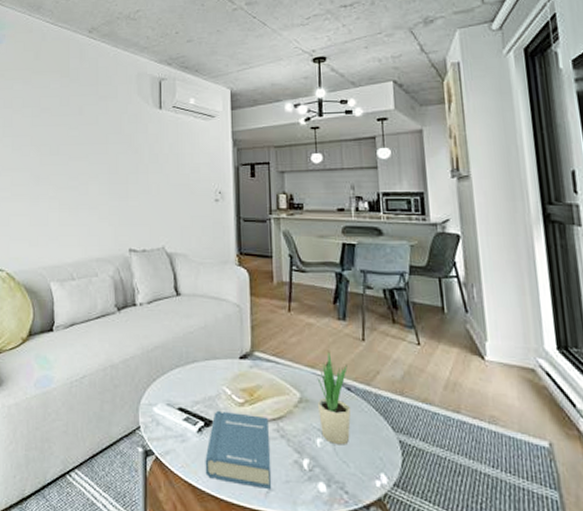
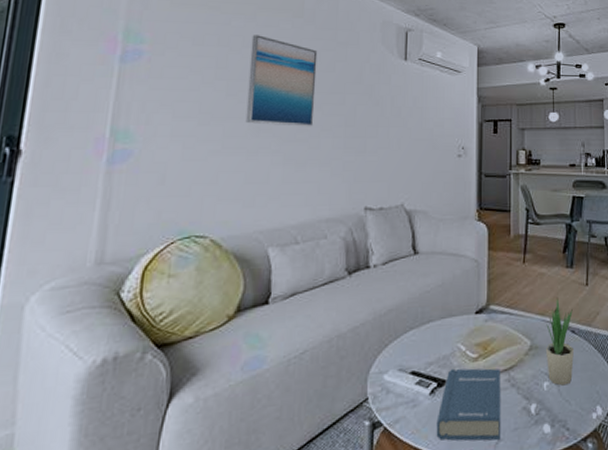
wall art: none [28,96,82,175] -> present [245,35,318,127]

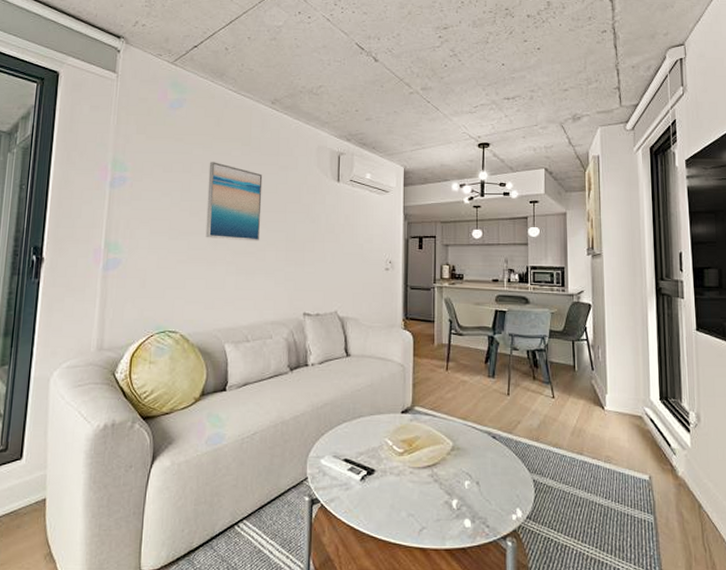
hardback book: present [436,368,500,441] -> none [366,460,424,527]
potted plant: present [545,297,575,386] -> none [467,404,495,486]

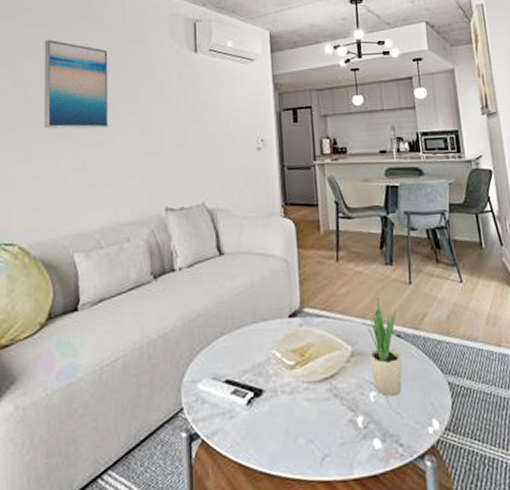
potted plant: none [467,404,495,486] -> present [367,297,402,397]

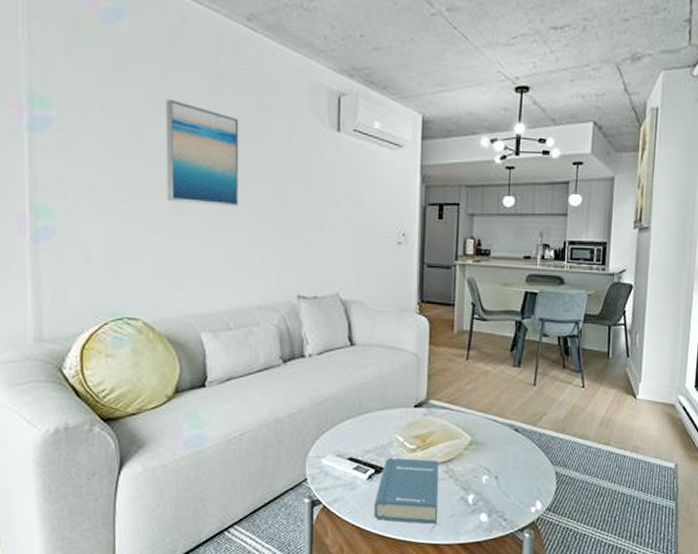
hardback book: none [256,376,326,456] -> present [374,457,438,524]
potted plant: present [367,297,402,397] -> none [486,395,517,480]

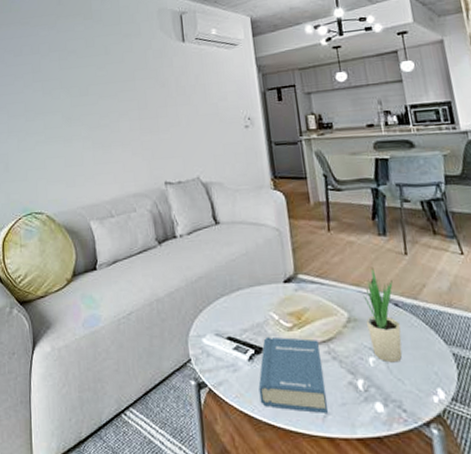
wall art: present [165,99,239,207] -> none [55,39,112,116]
potted plant: none [486,395,517,480] -> present [363,266,403,363]

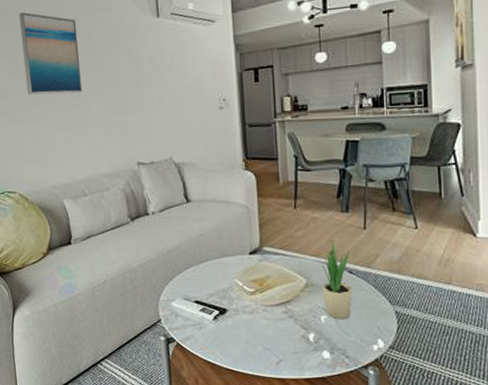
wall art: none [55,39,112,116] -> present [18,12,83,95]
hardback book: present [258,336,328,413] -> none [221,300,281,360]

